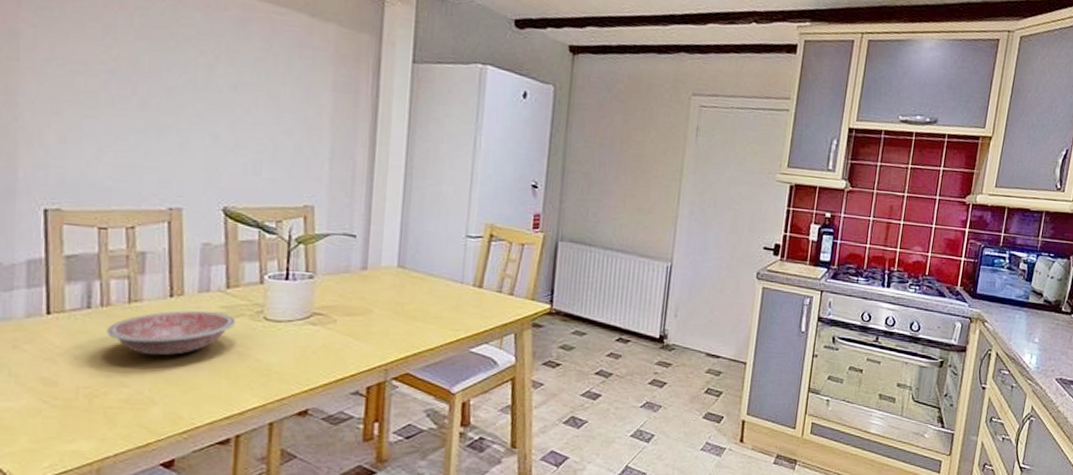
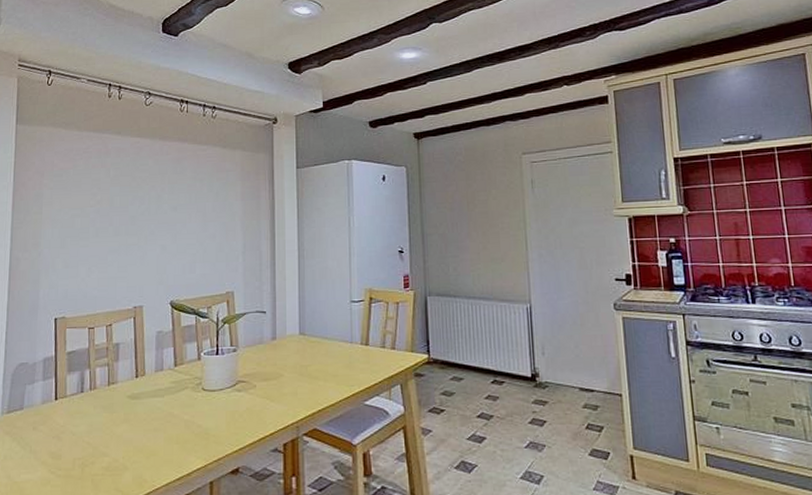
bowl: present [106,310,236,356] -> none [93,387,182,428]

